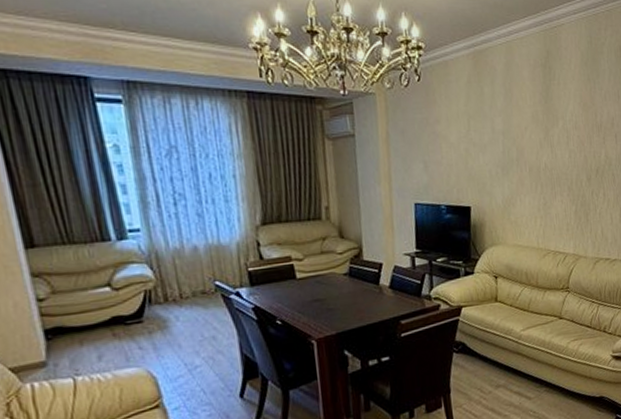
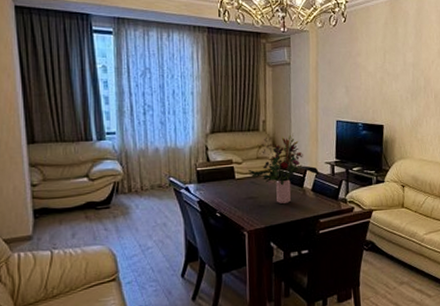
bouquet: none [312,222,399,305] -> present [248,134,320,204]

